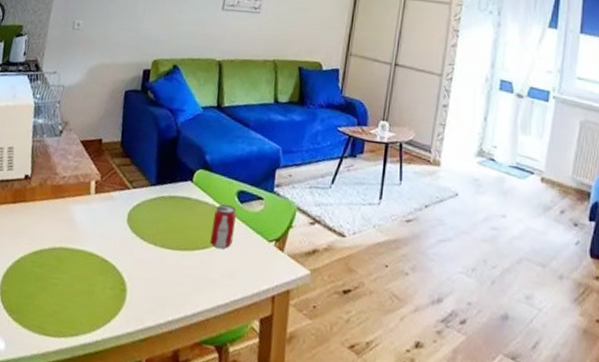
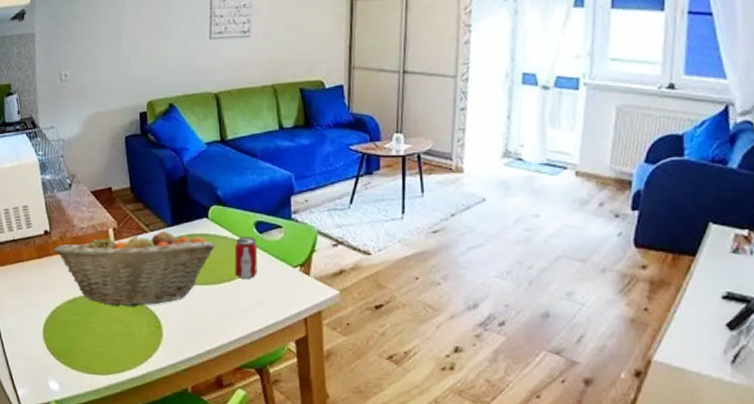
fruit basket: none [30,183,195,266] -> present [54,227,215,307]

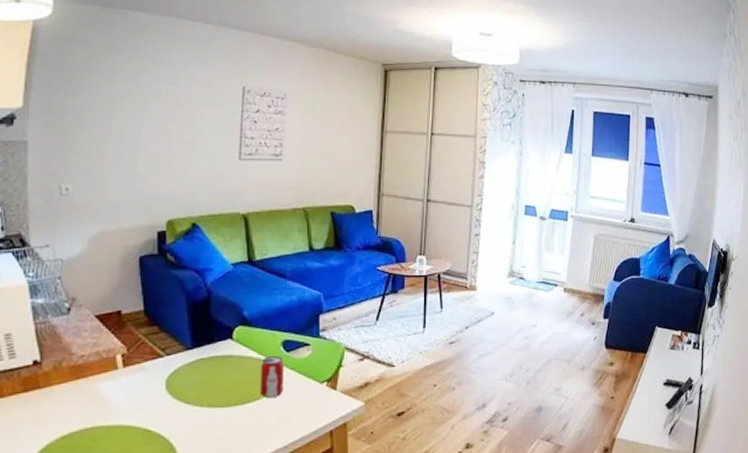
fruit basket: present [54,227,215,307] -> none [45,352,240,438]

